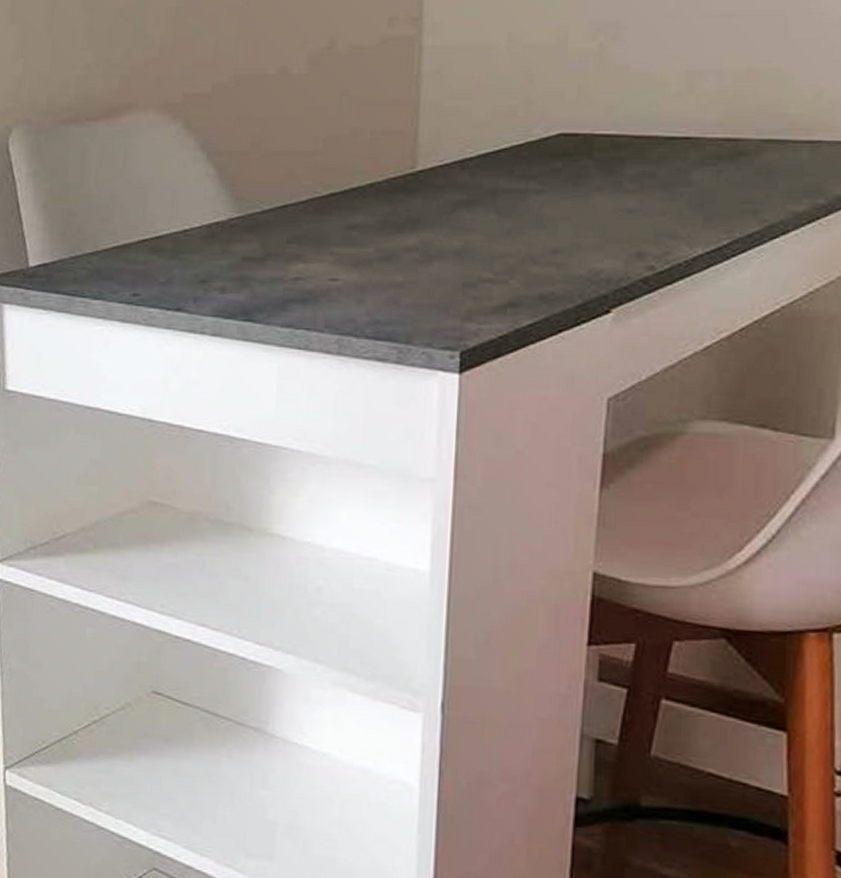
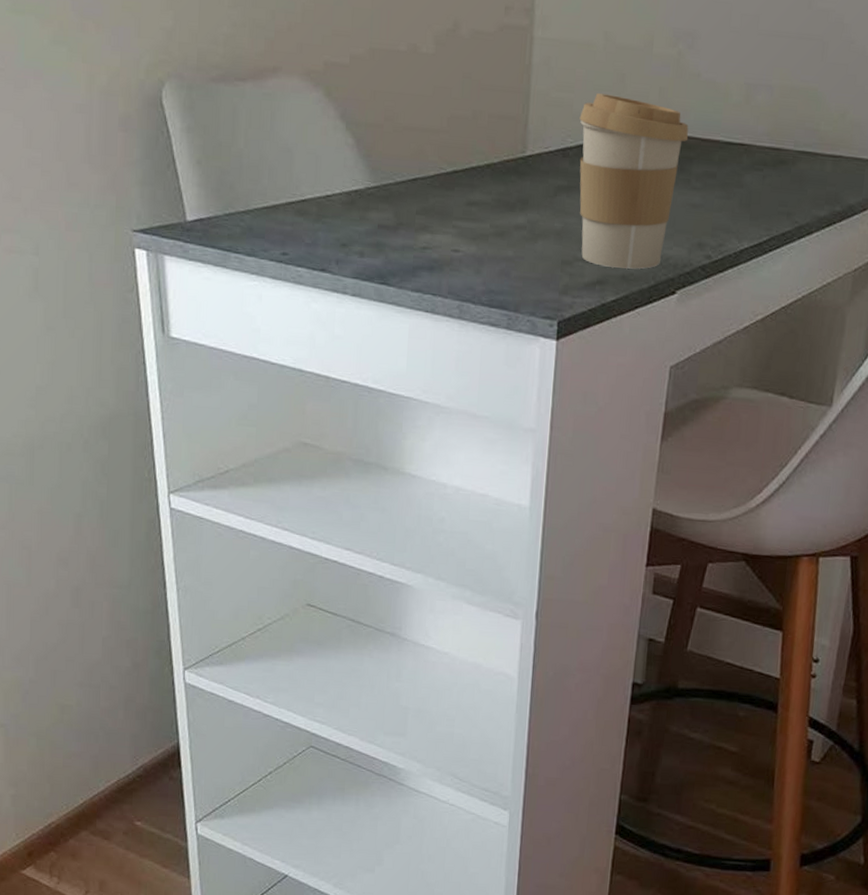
coffee cup: none [480,98,617,287] -> present [579,93,689,269]

